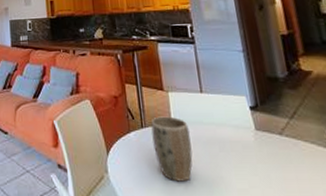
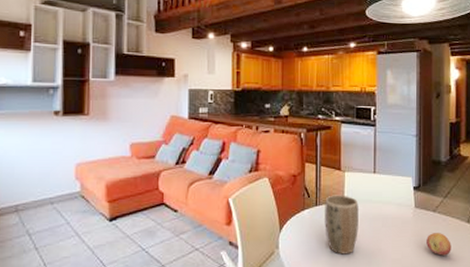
fruit: none [276,160,312,187] -> present [426,233,451,256]

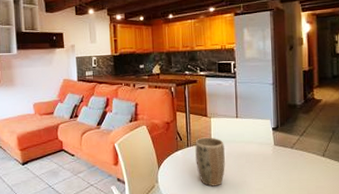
fruit: present [426,233,451,256] -> none [286,166,309,185]

